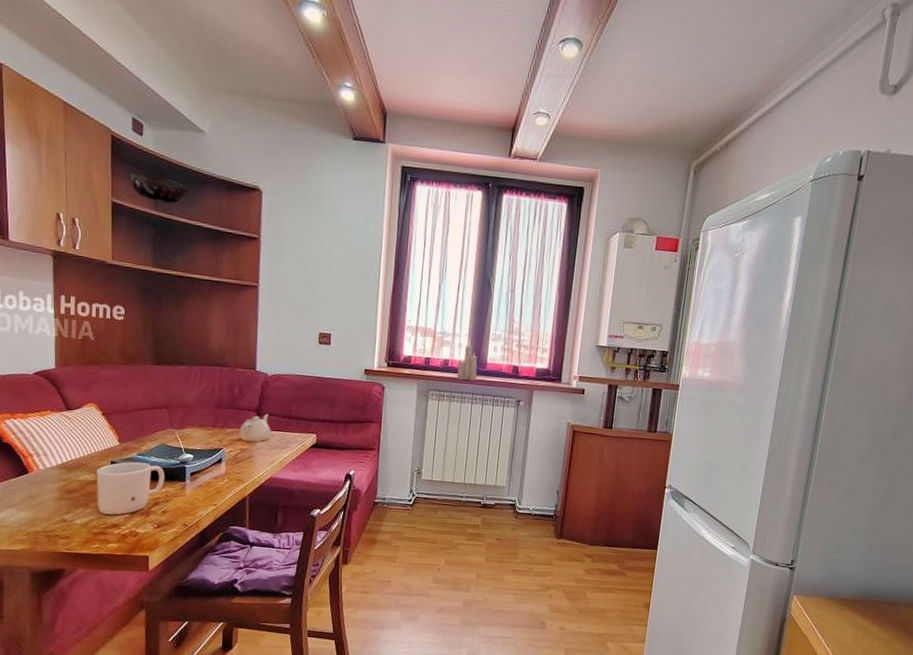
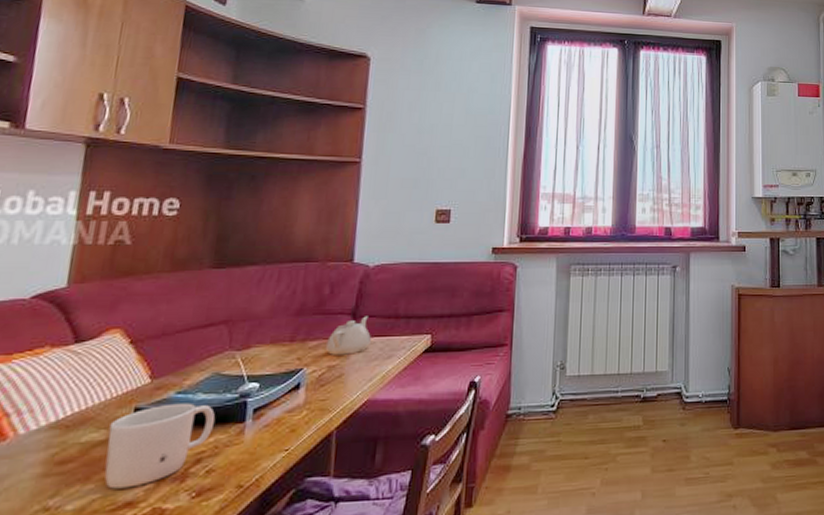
decorative bowl: present [126,173,189,204] -> none [200,45,279,76]
candle: present [456,341,478,381] -> none [601,204,626,249]

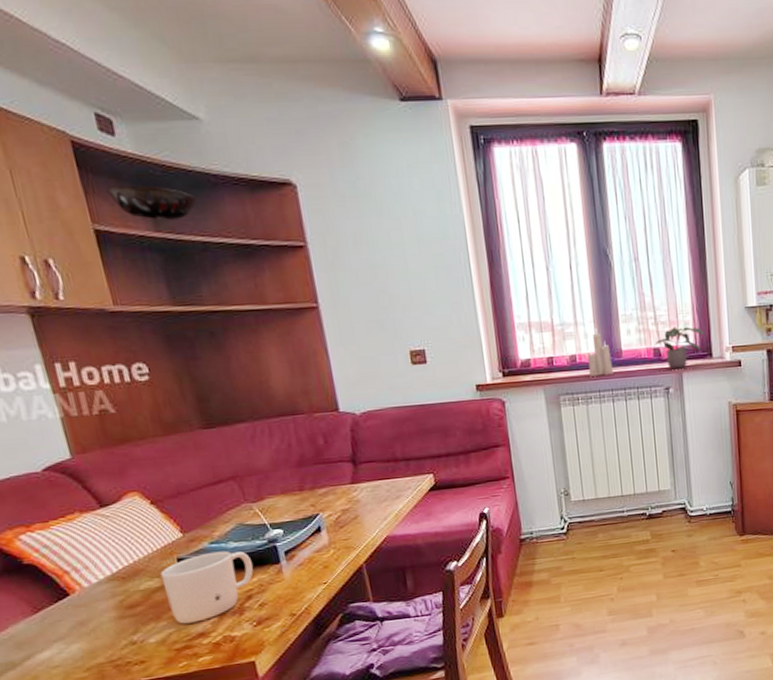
decorative bowl: none [200,45,279,76] -> present [106,186,197,220]
teapot: present [325,316,372,355] -> none [333,461,378,500]
candle: none [601,204,626,249] -> present [588,328,614,377]
potted plant: none [665,209,714,249] -> present [653,326,705,370]

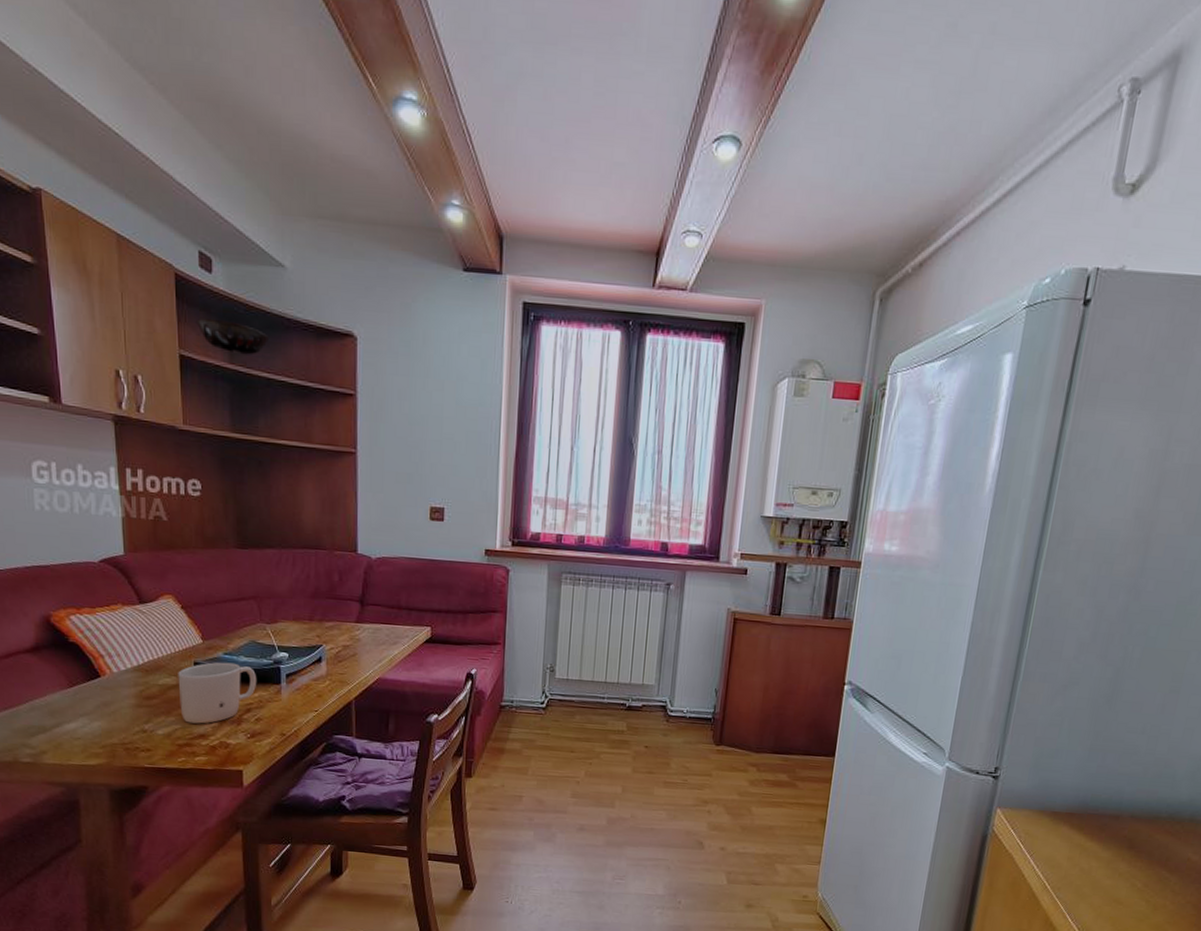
candle: present [588,328,614,377] -> none [593,513,619,562]
potted plant: present [653,326,705,370] -> none [662,524,715,567]

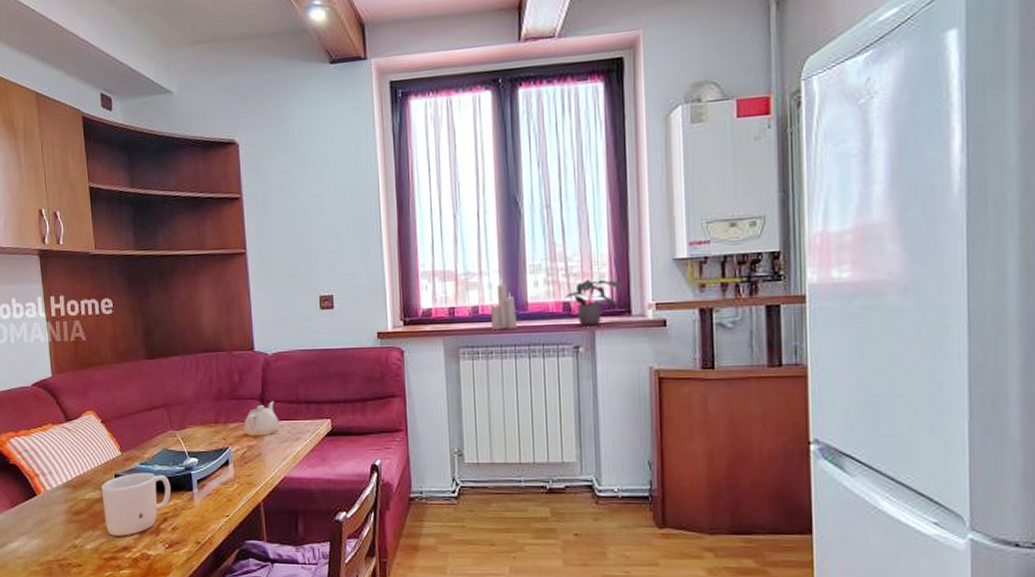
decorative bowl: present [195,319,270,355] -> none [101,150,163,178]
teapot: none [339,604,379,638] -> present [243,401,281,436]
candle: none [593,513,619,562] -> present [490,279,518,330]
potted plant: none [662,524,715,567] -> present [563,279,623,327]

